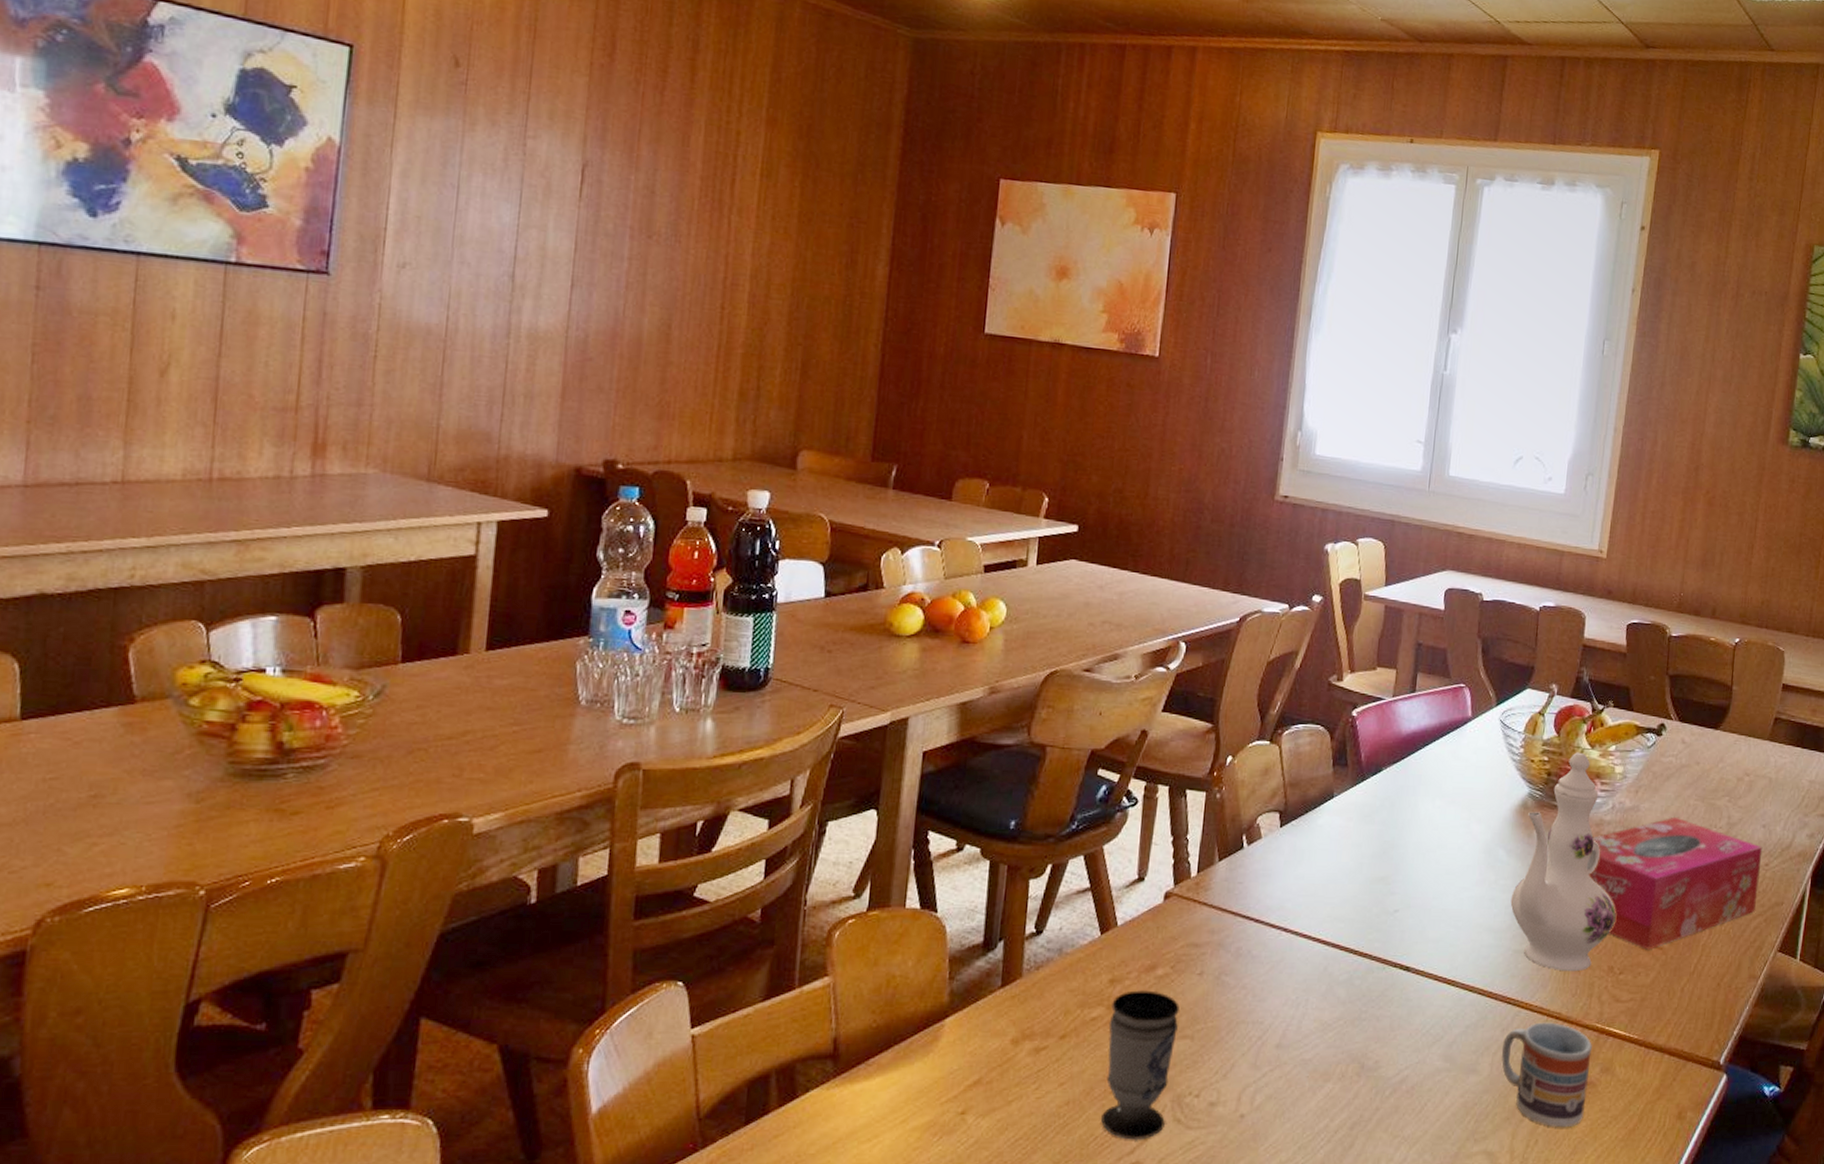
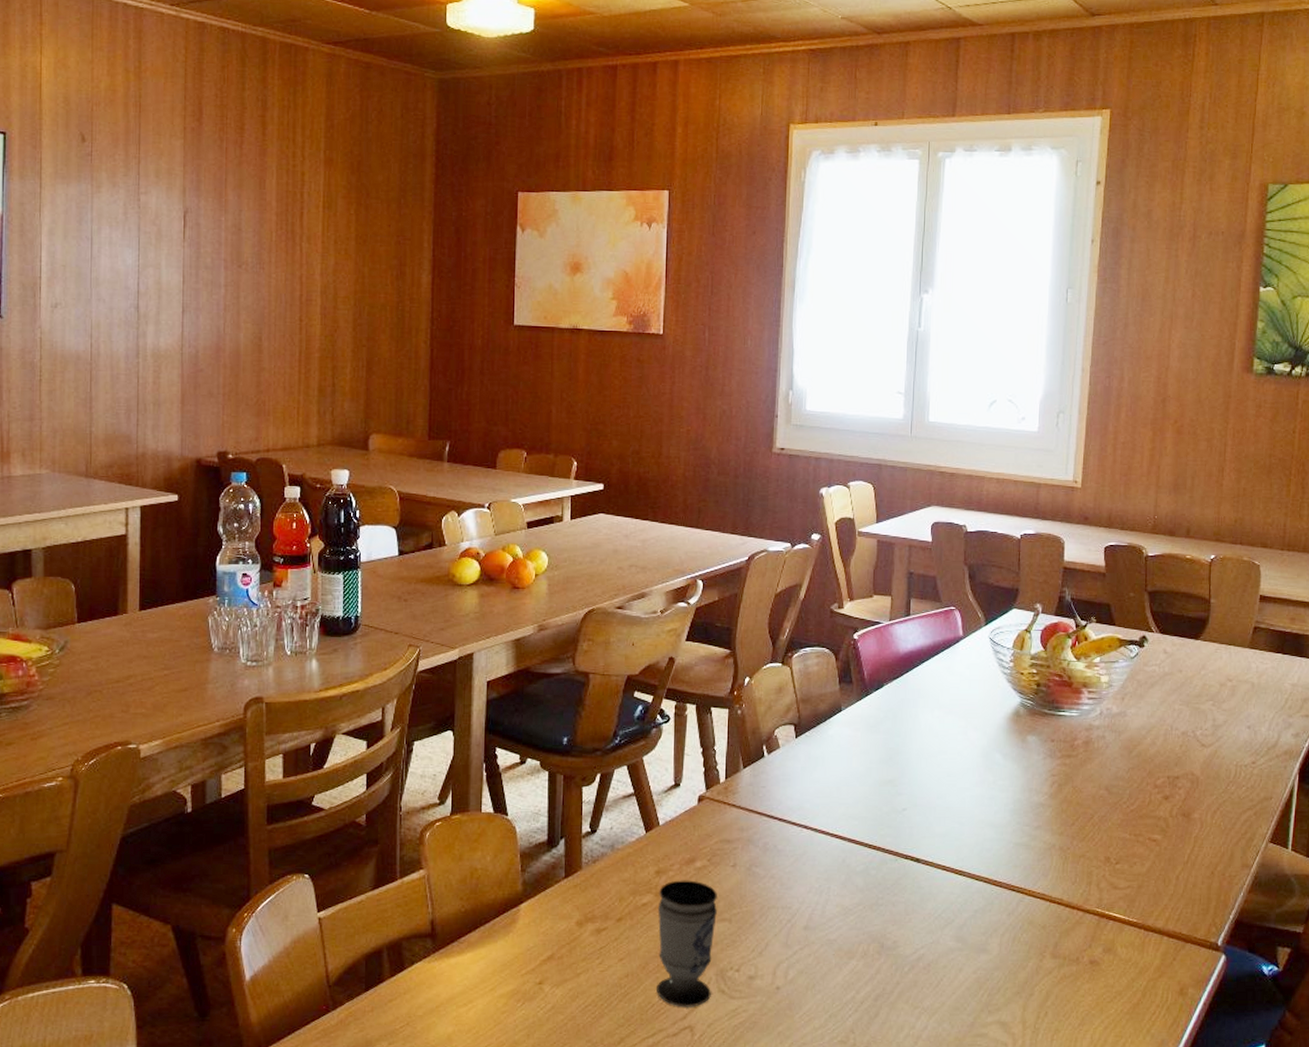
cup: present [1502,1022,1592,1128] -> none [1009,907,1094,1002]
ewer: present [1510,752,1616,972] -> none [1009,664,1109,862]
tissue box: present [1588,816,1763,950] -> none [1081,720,1249,842]

